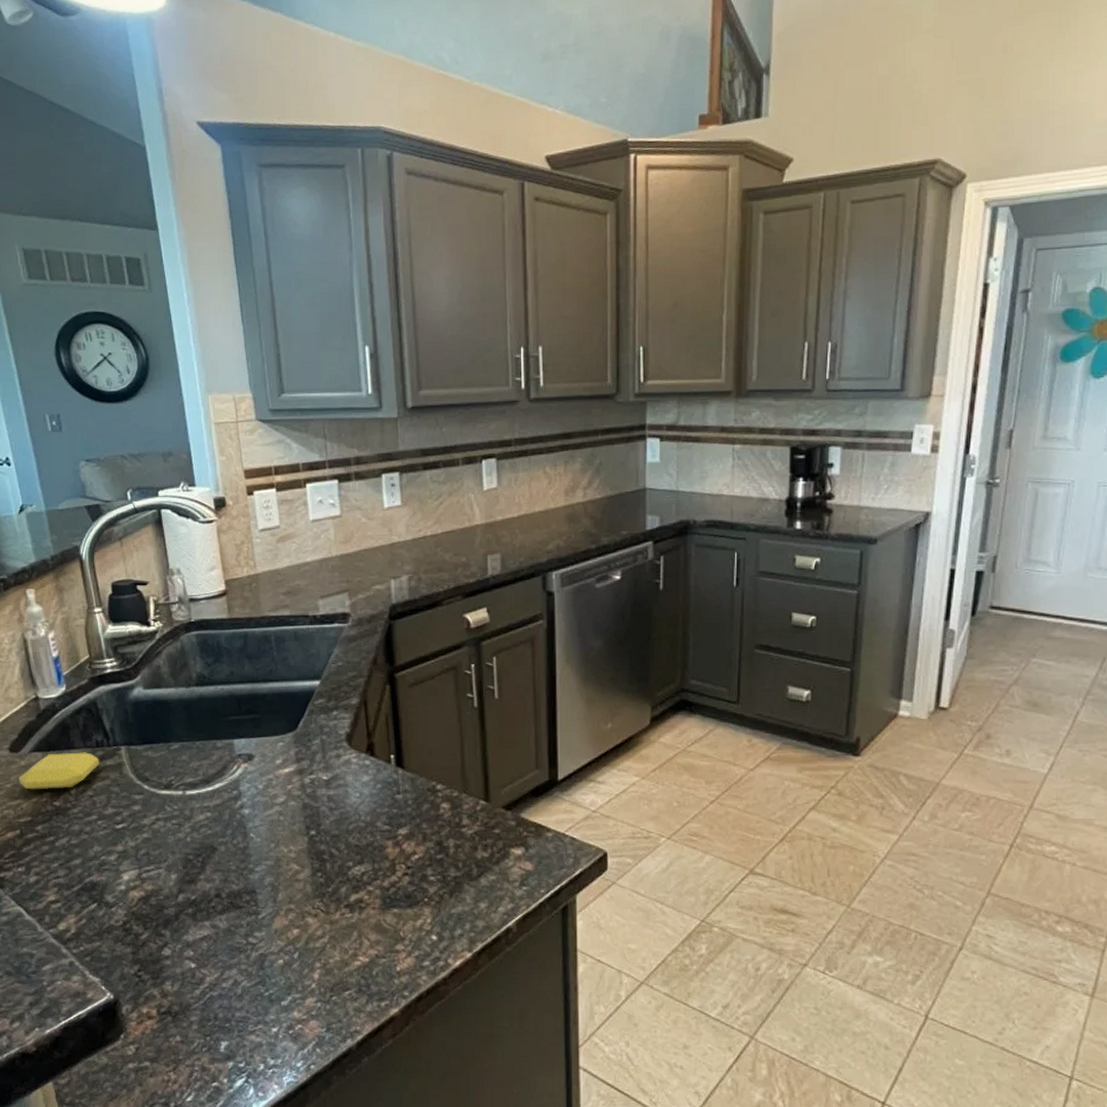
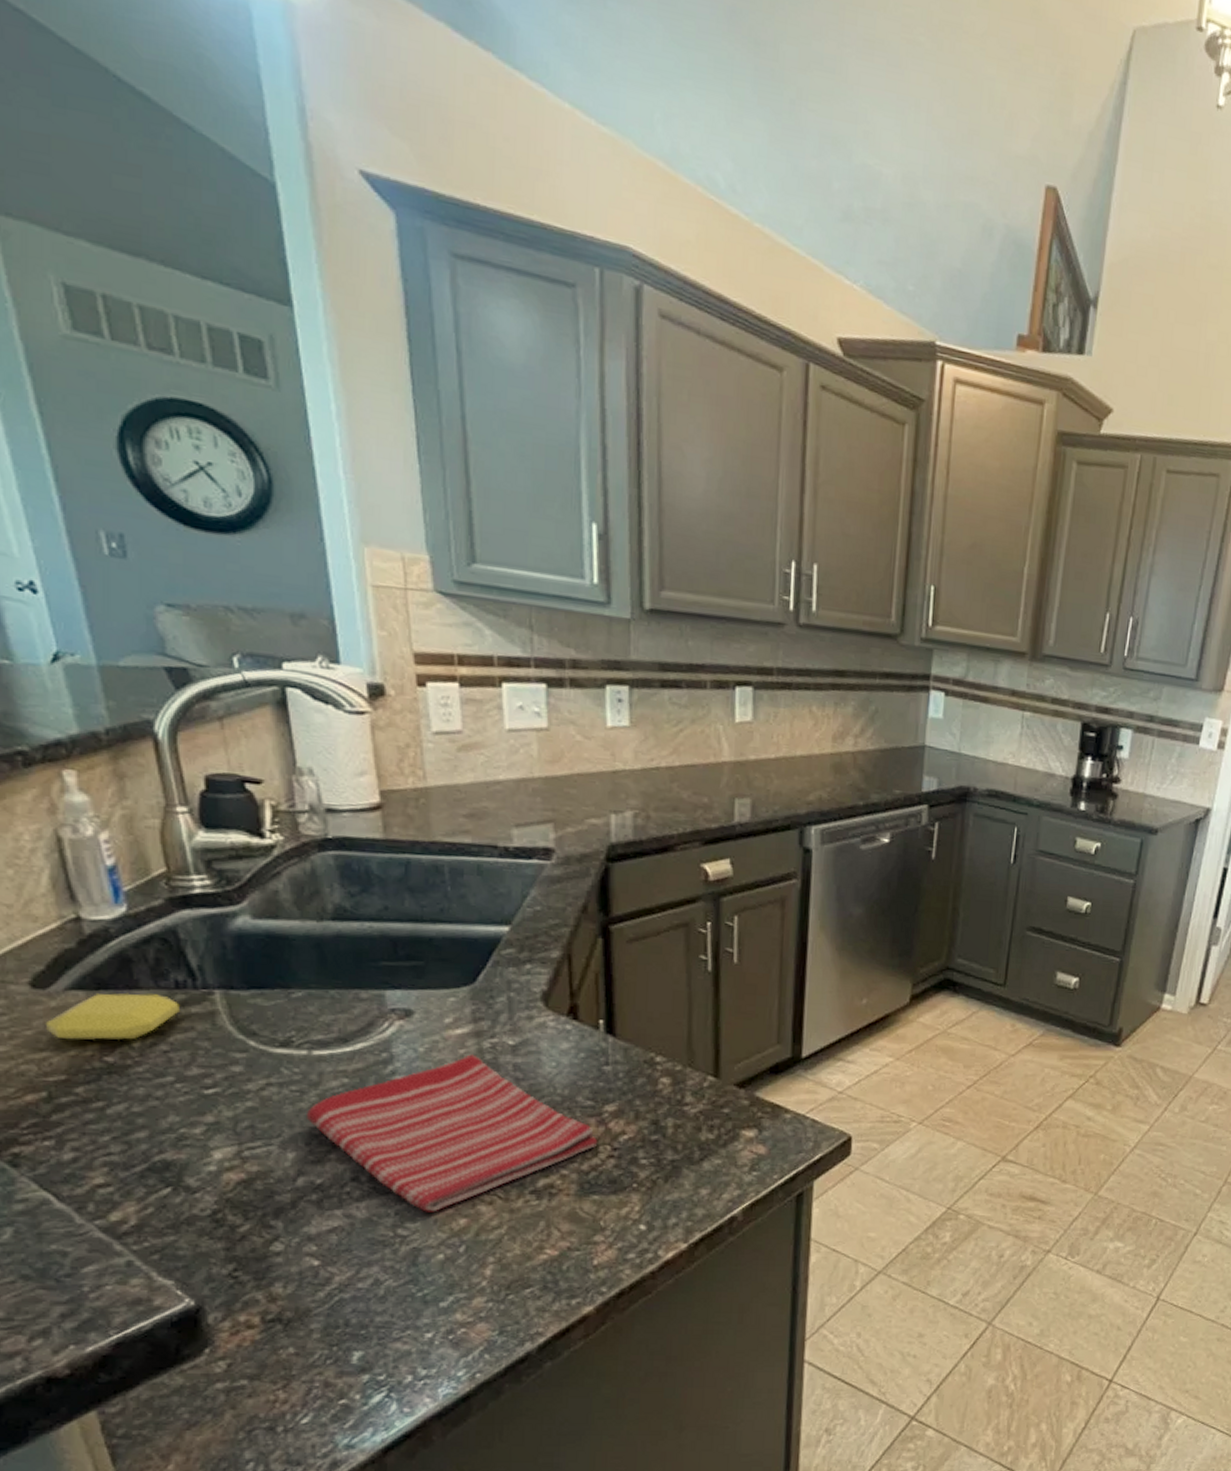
dish towel: none [184,789,395,924] -> present [307,1054,598,1212]

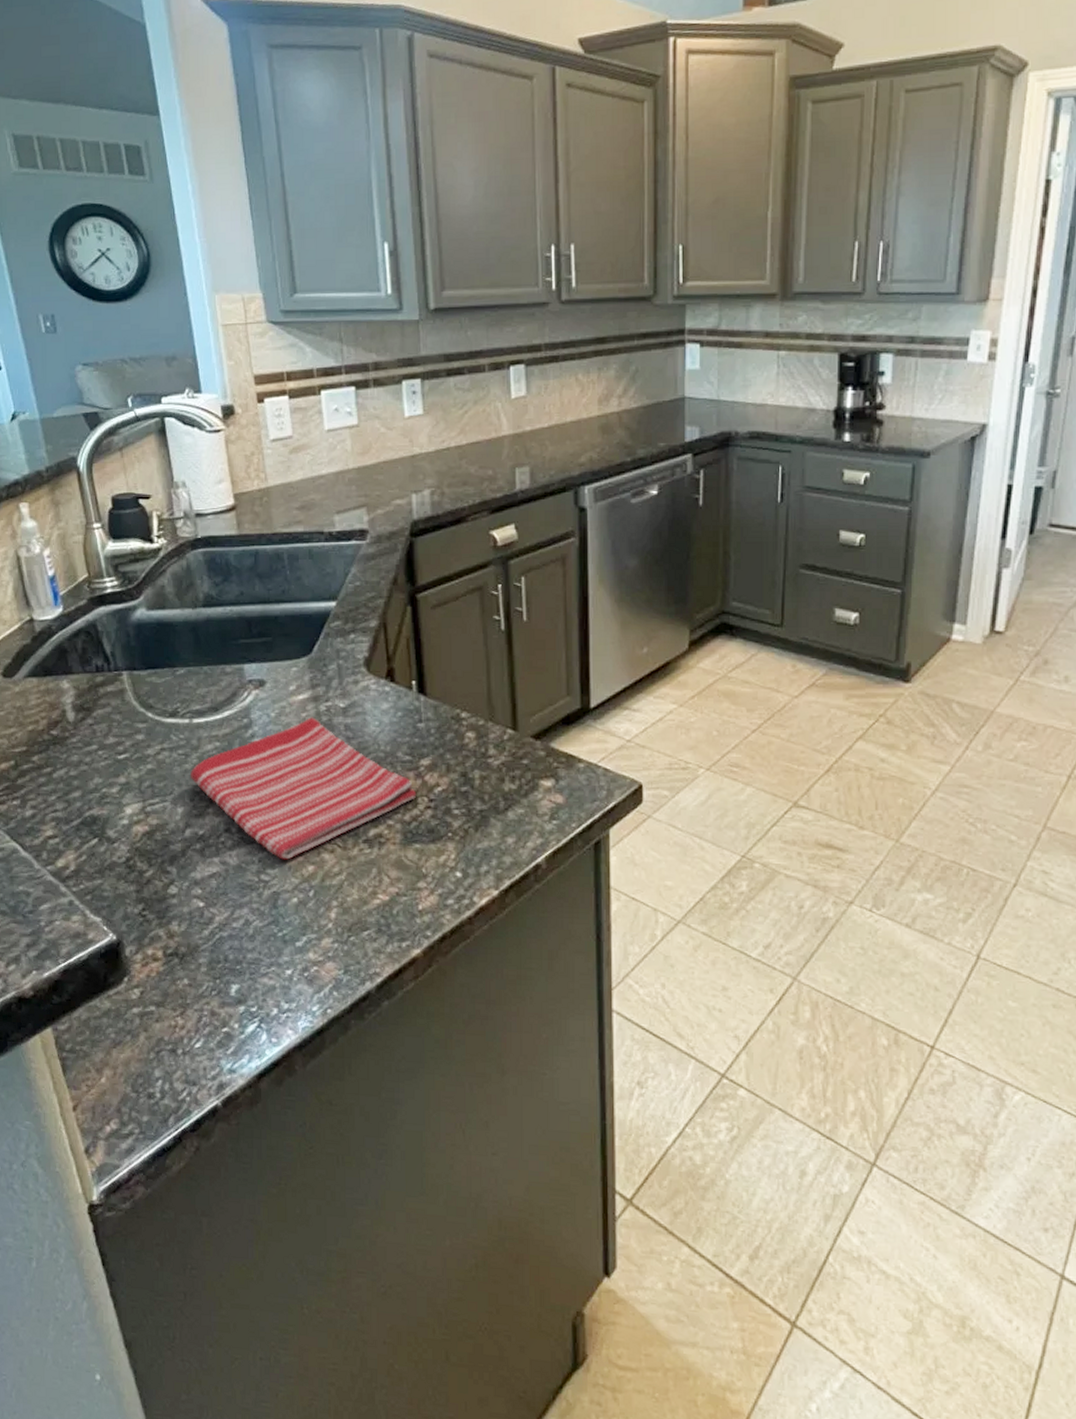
soap bar: present [45,993,179,1041] -> none [12,677,99,718]

